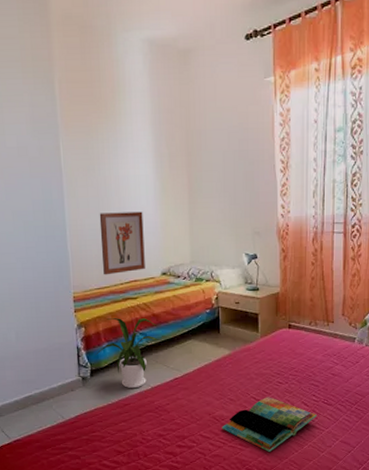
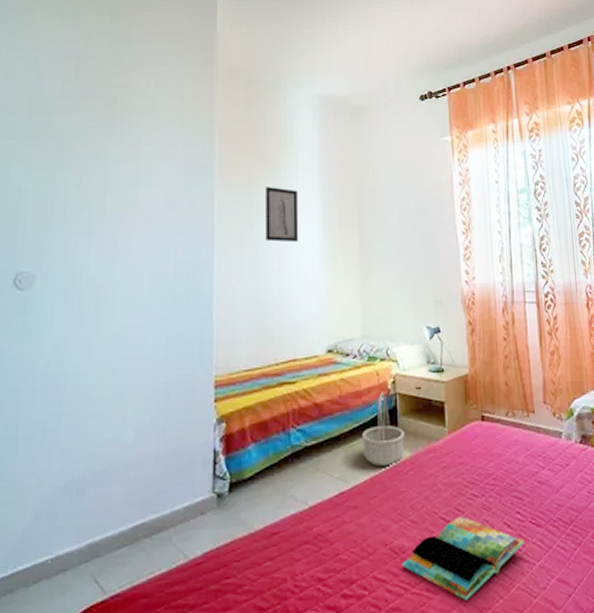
house plant: present [95,318,158,389] -> none [237,409,320,509]
wall art: present [99,211,145,275] -> none [254,275,307,353]
wall art: none [104,132,135,183] -> present [265,187,299,243]
basket: none [190,306,226,361] -> present [361,392,406,467]

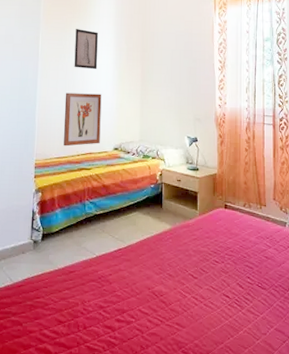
wall art: none [254,275,307,353] -> present [63,93,102,147]
basket: present [361,392,406,467] -> none [135,181,168,234]
book: present [402,516,524,600] -> none [160,275,251,335]

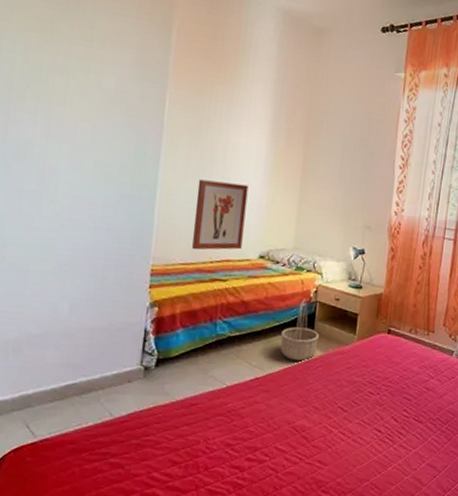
wall art: present [74,29,99,70] -> none [213,94,251,153]
basket: none [135,181,168,234] -> present [280,299,320,362]

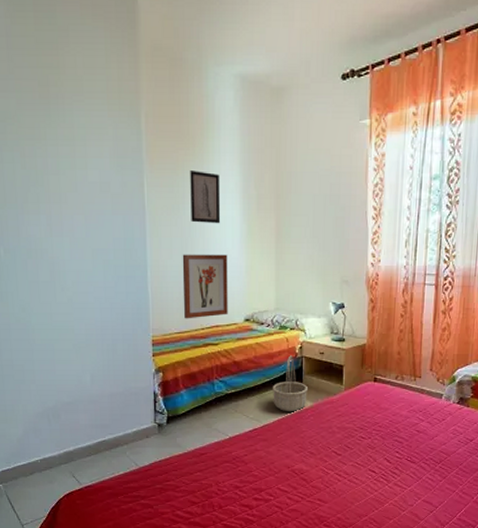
wall art: none [213,94,251,153] -> present [190,171,221,224]

